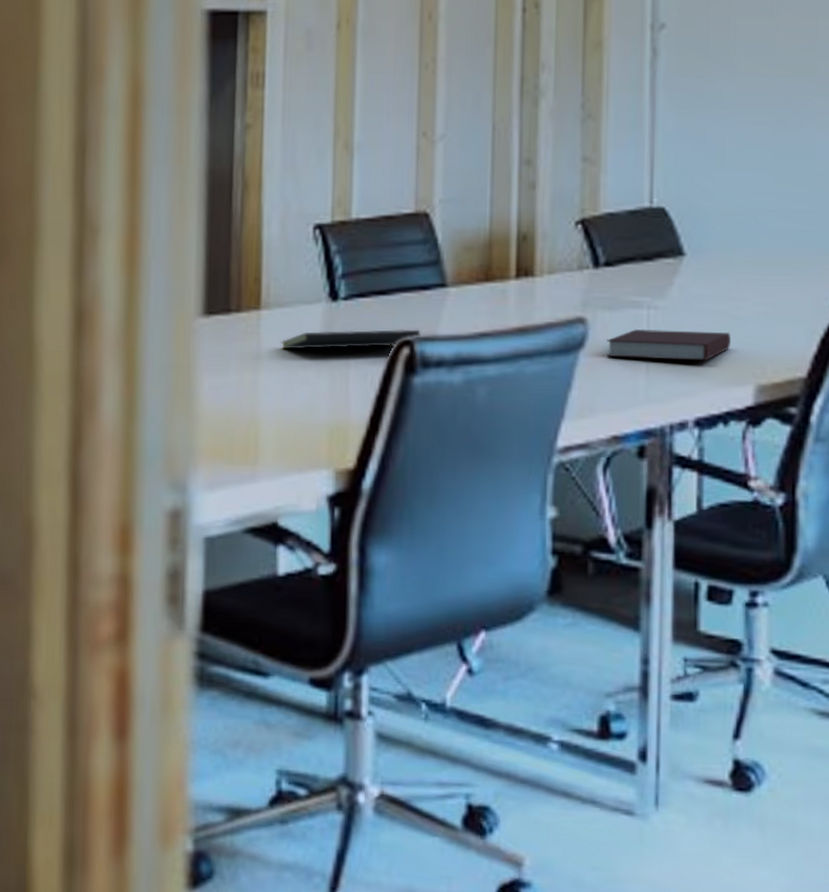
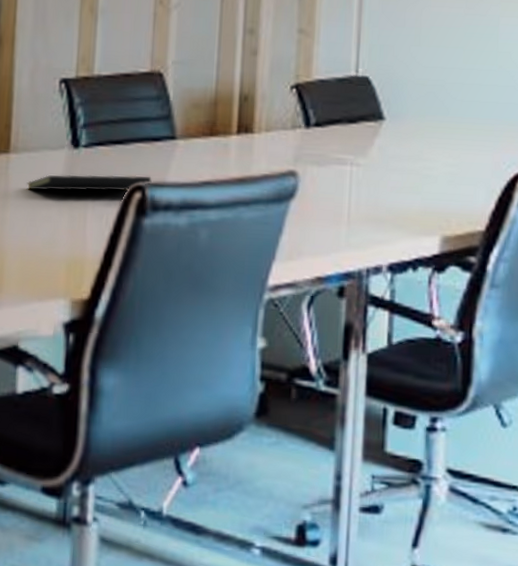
notebook: present [606,328,731,361] -> none [314,183,421,214]

